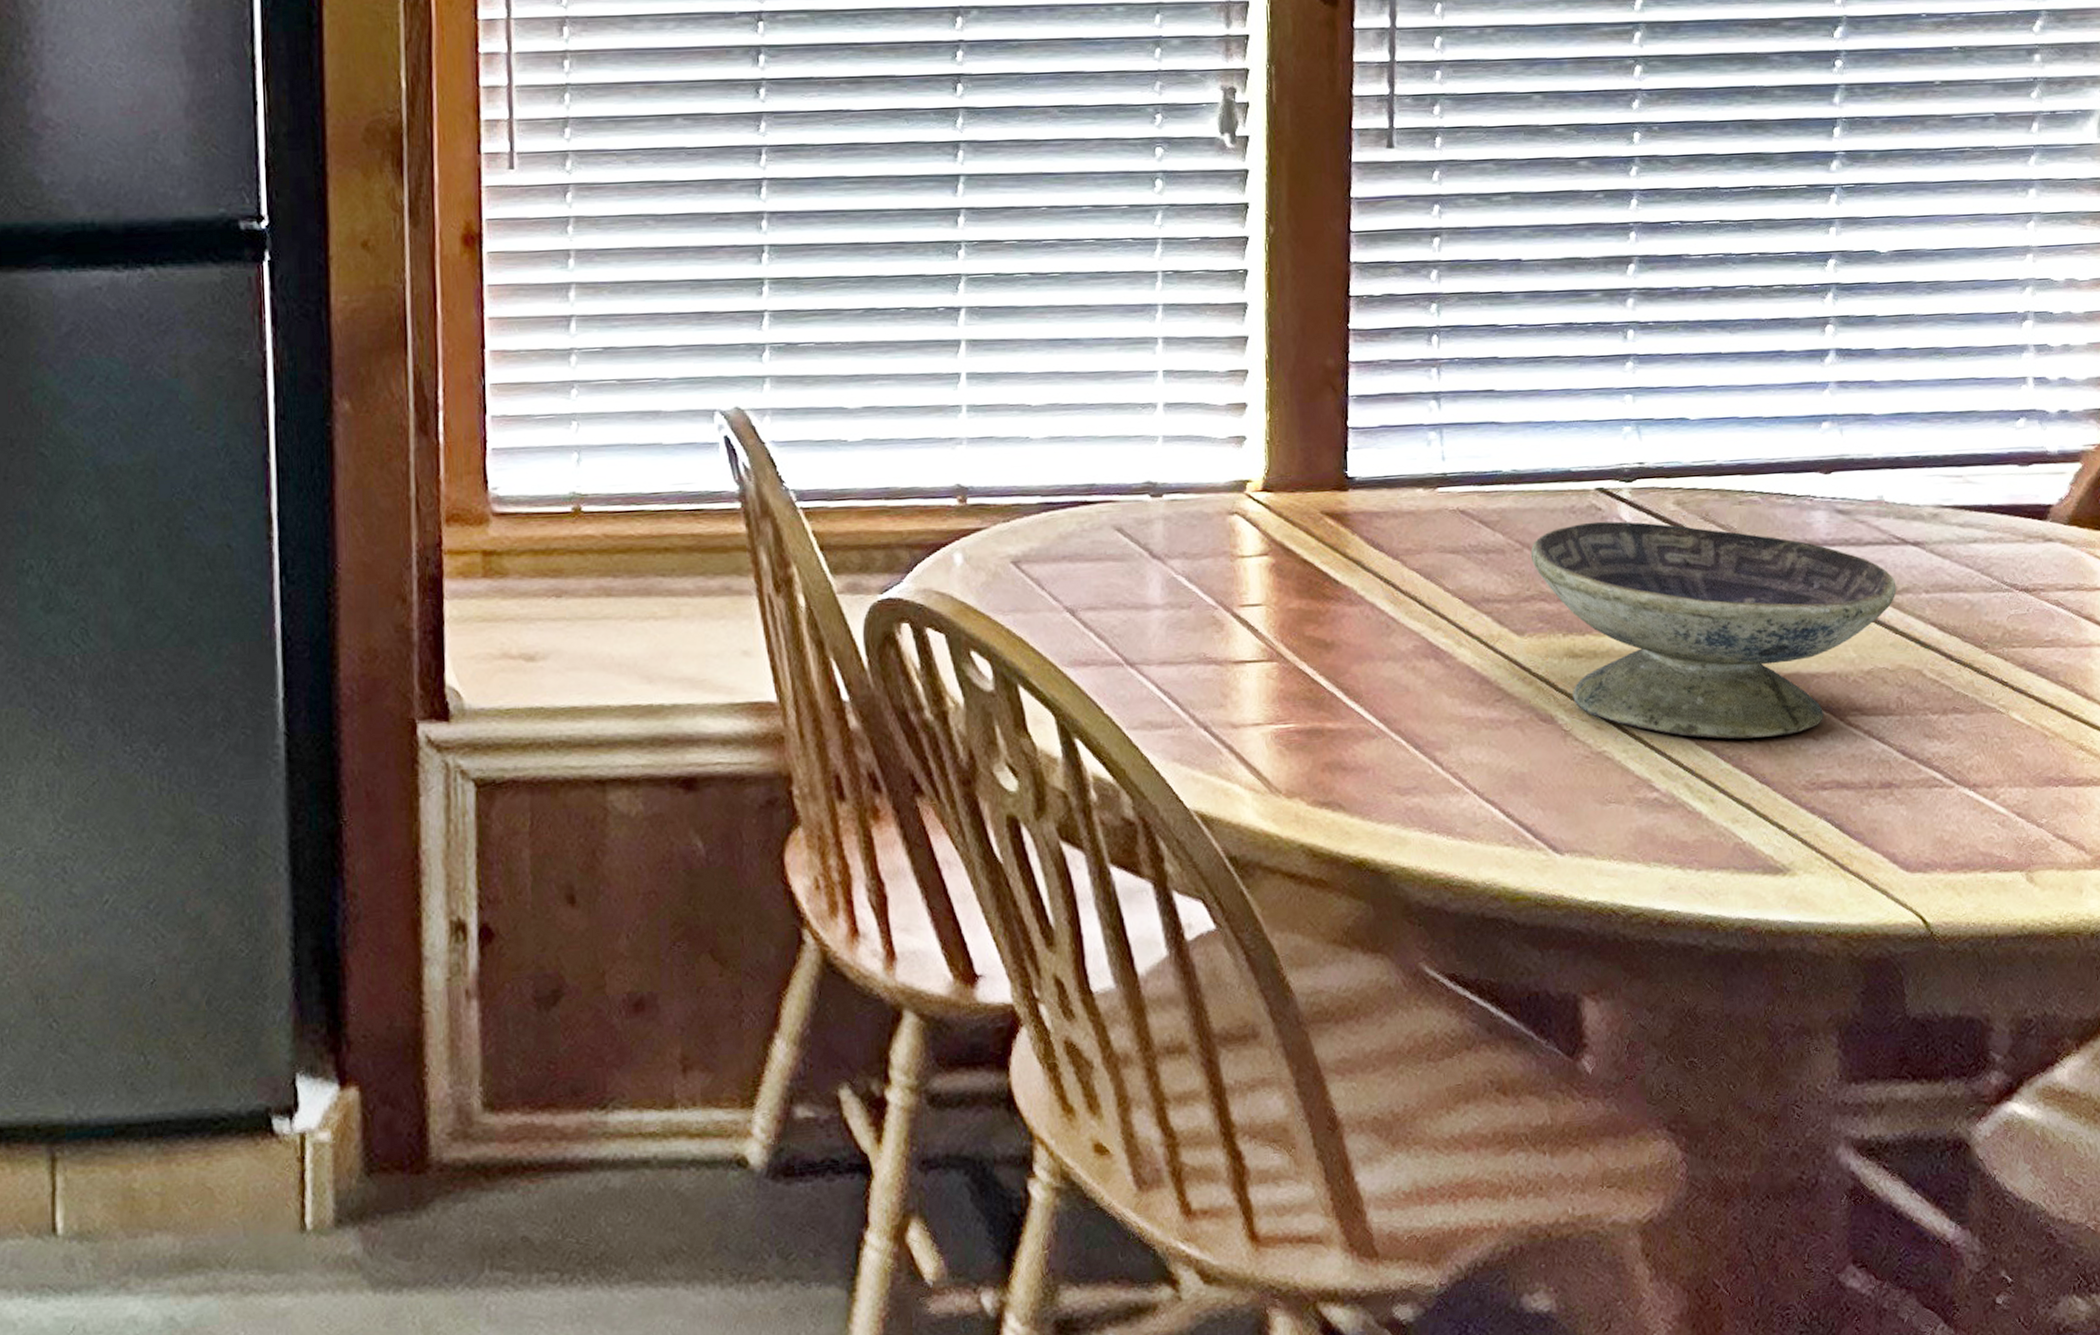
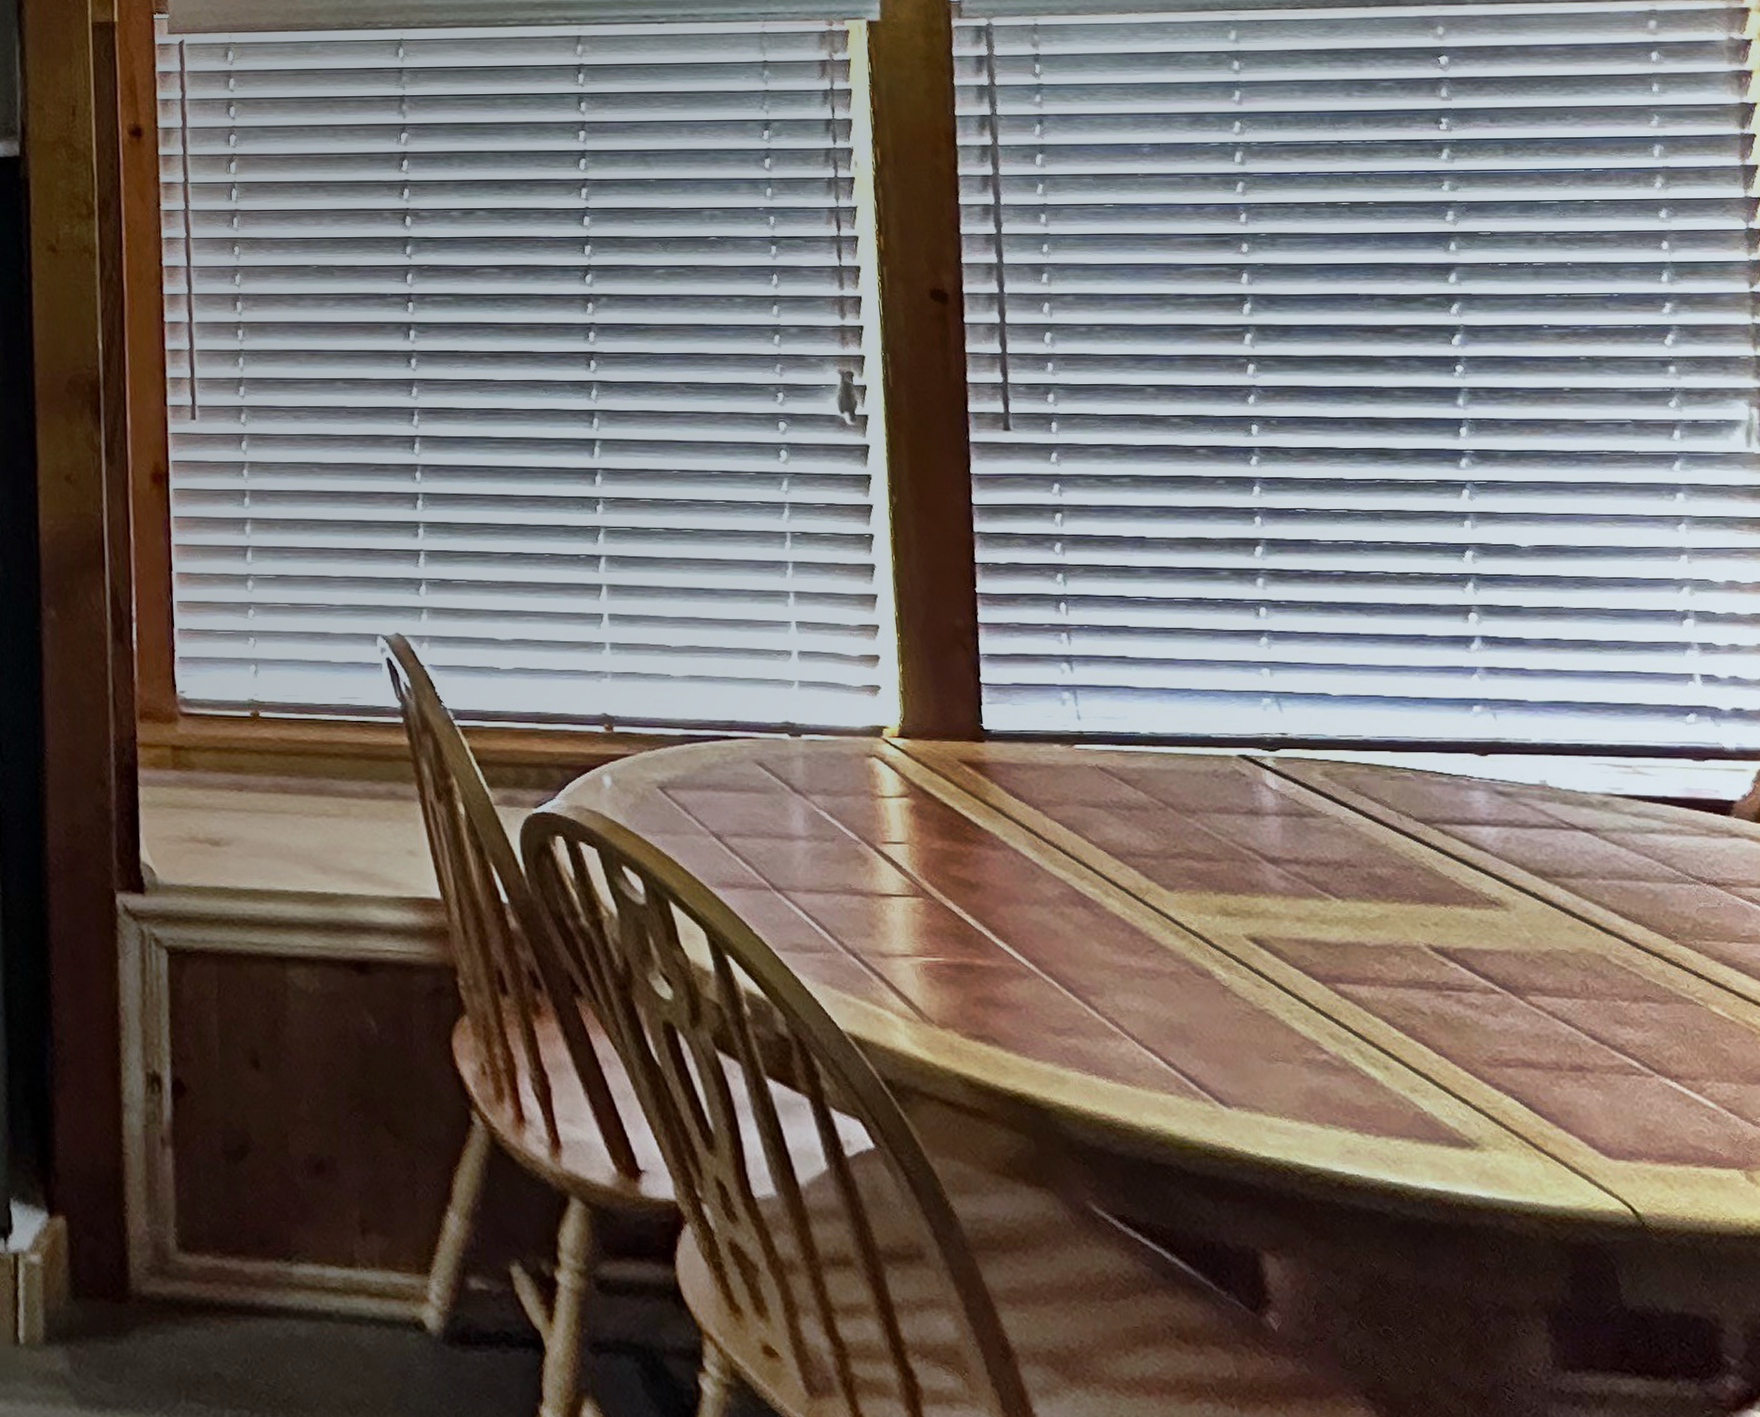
decorative bowl: present [1530,521,1897,739] -> none [1174,787,1570,1009]

